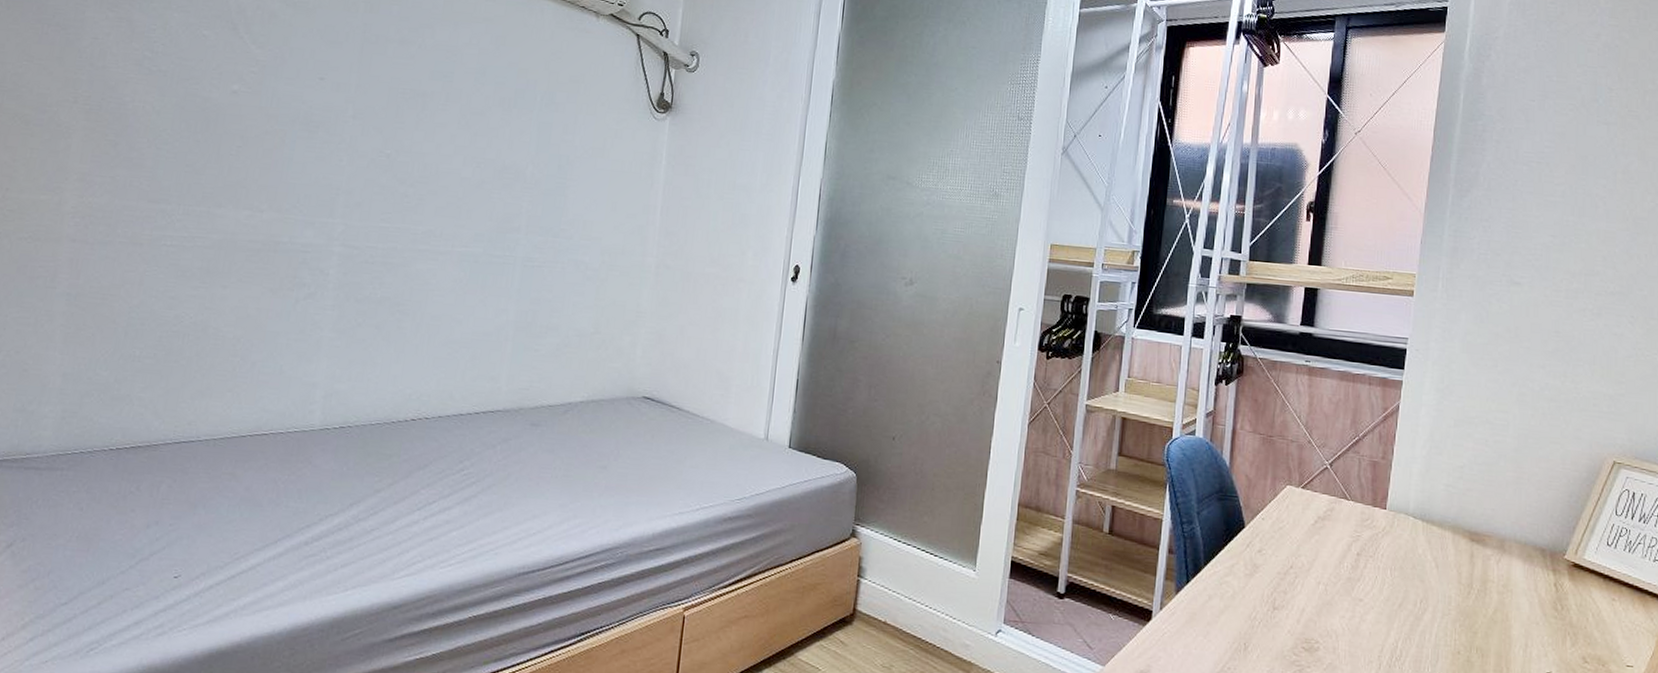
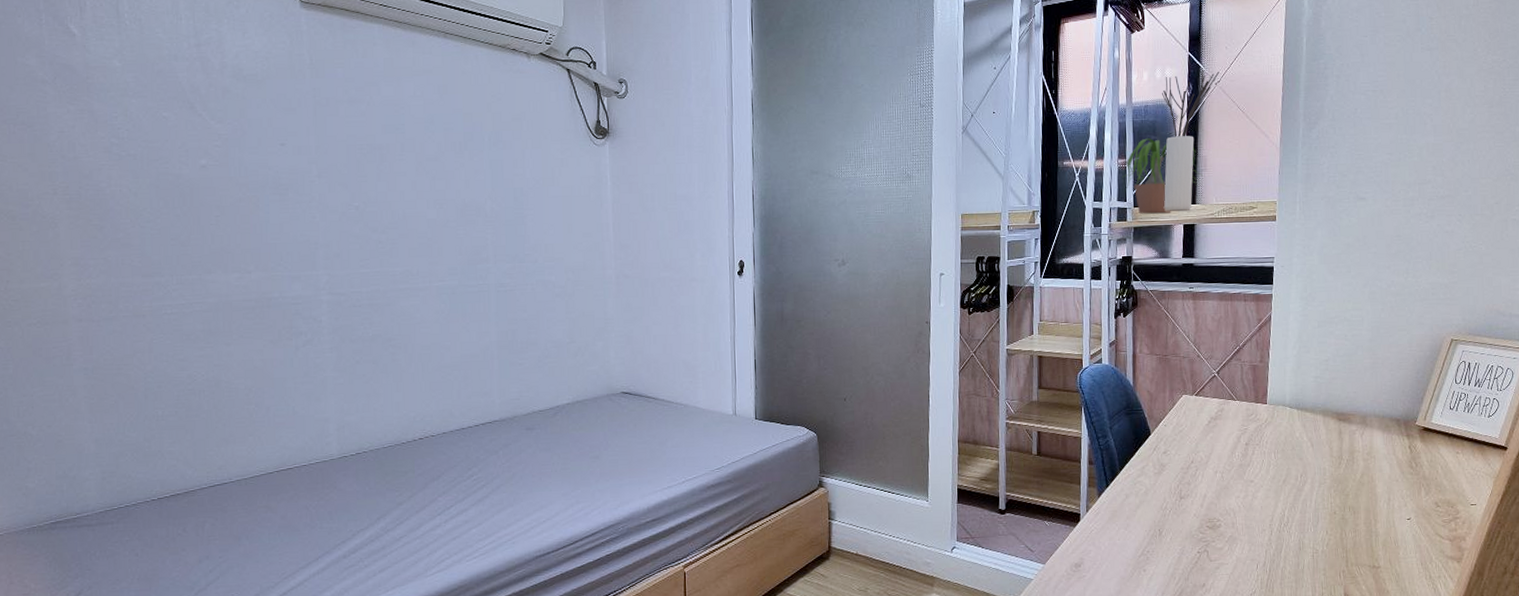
potted plant: none [1239,184,1332,273] -> present [1122,138,1203,214]
vase: none [1284,117,1361,273] -> present [1161,70,1220,212]

